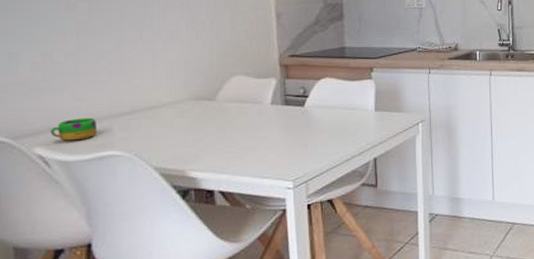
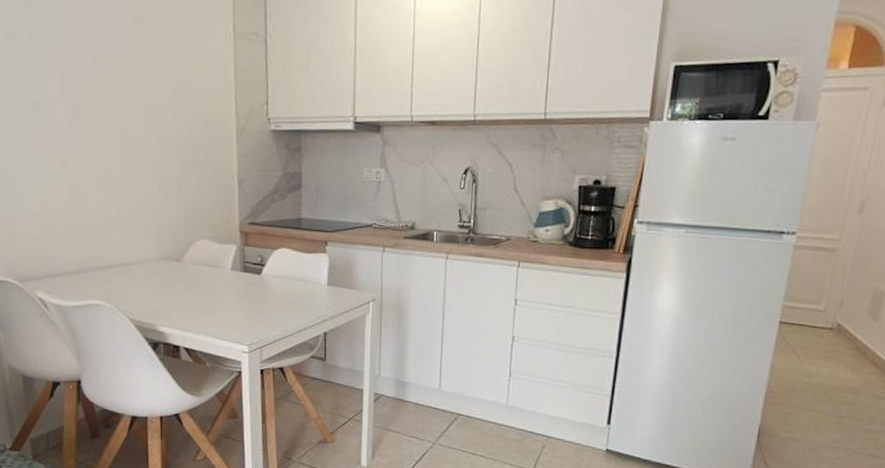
mug: present [50,117,98,142] -> none [47,267,85,289]

